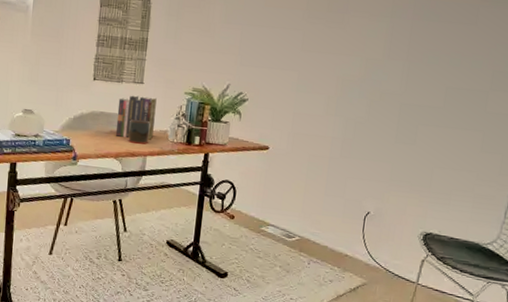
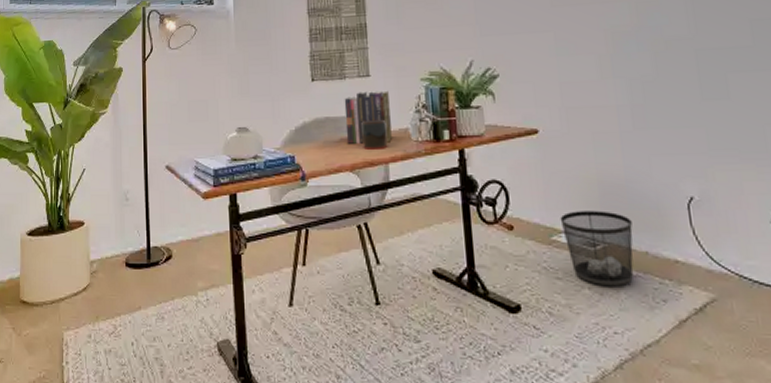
waste bin: none [270,211,322,268] -> present [560,211,634,287]

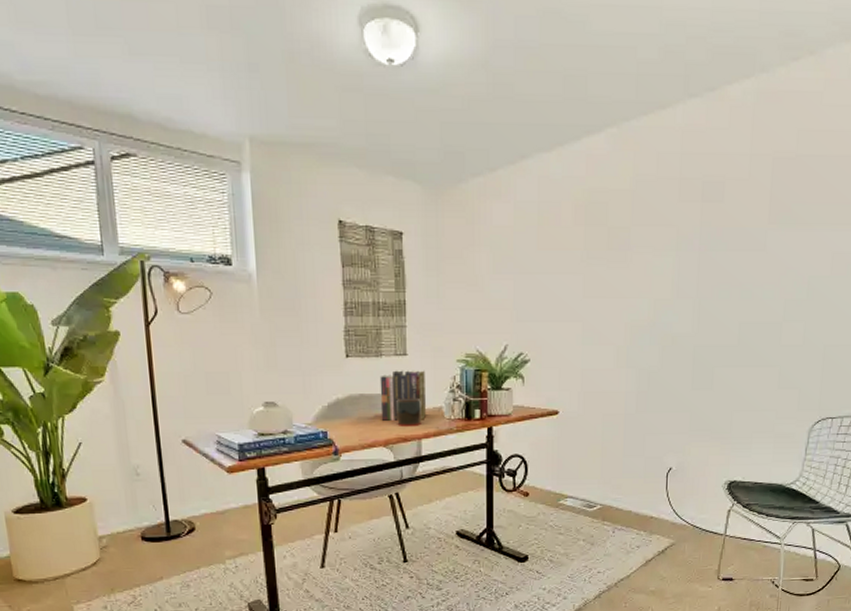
waste bin: present [560,211,634,287] -> none [568,479,623,539]

